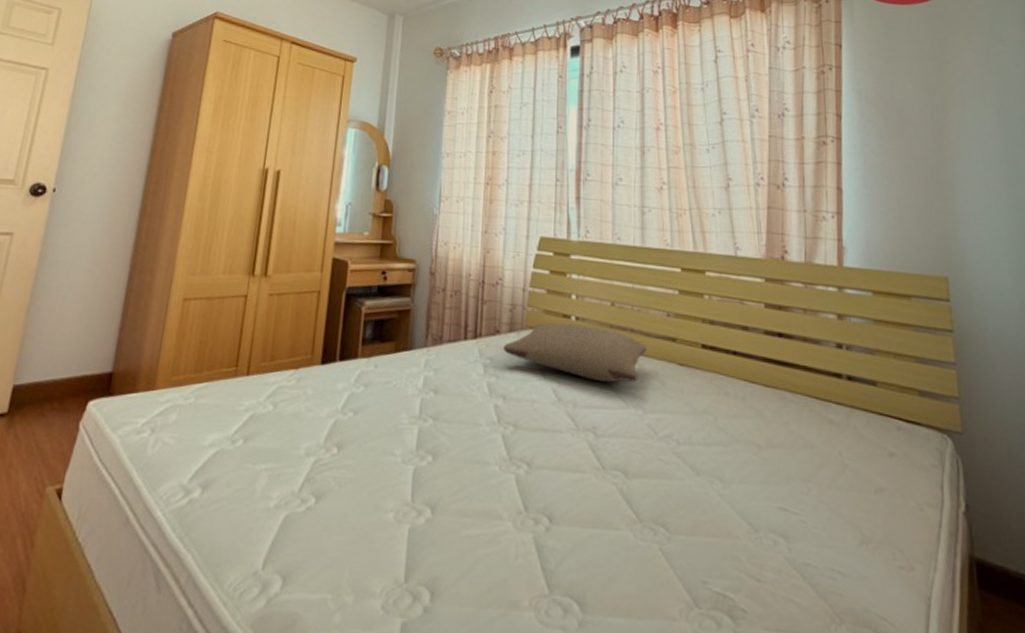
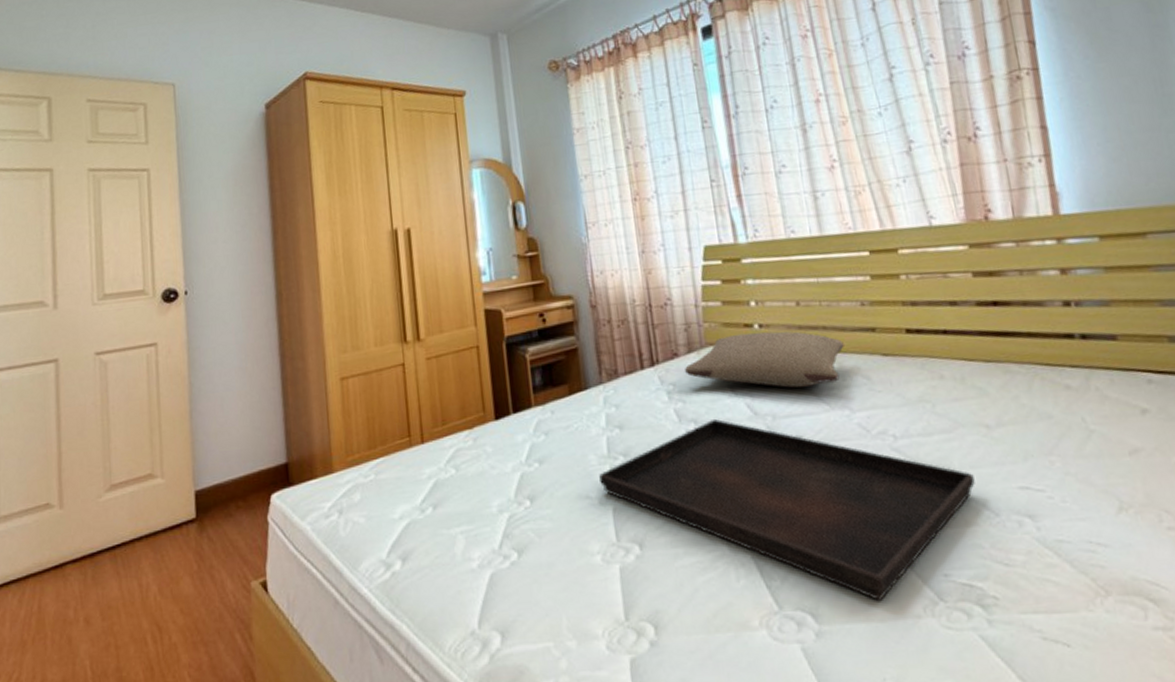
serving tray: none [406,397,741,598] -> present [599,418,975,601]

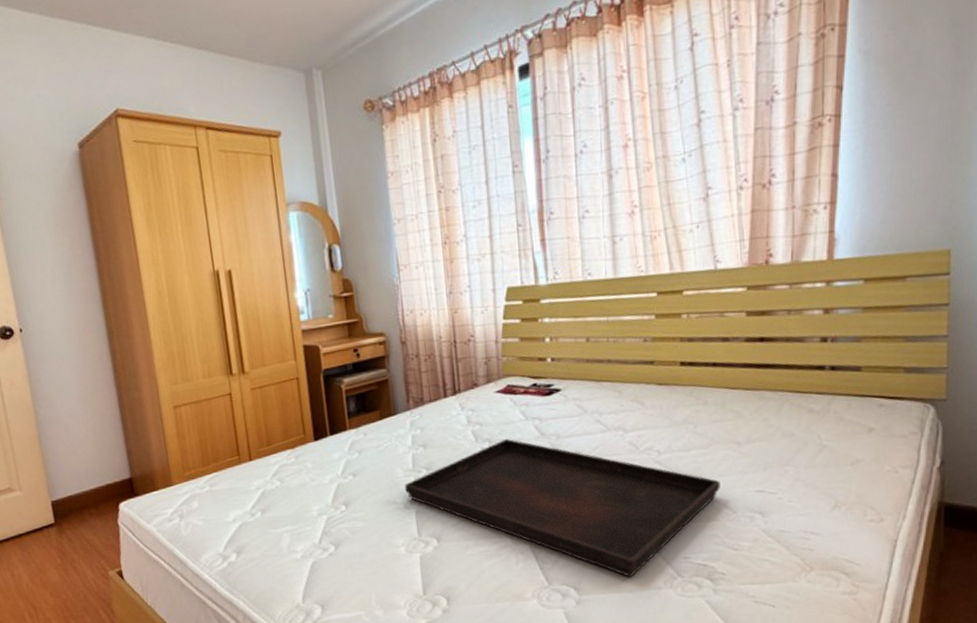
pillow: present [685,331,844,388] -> none [483,364,625,413]

